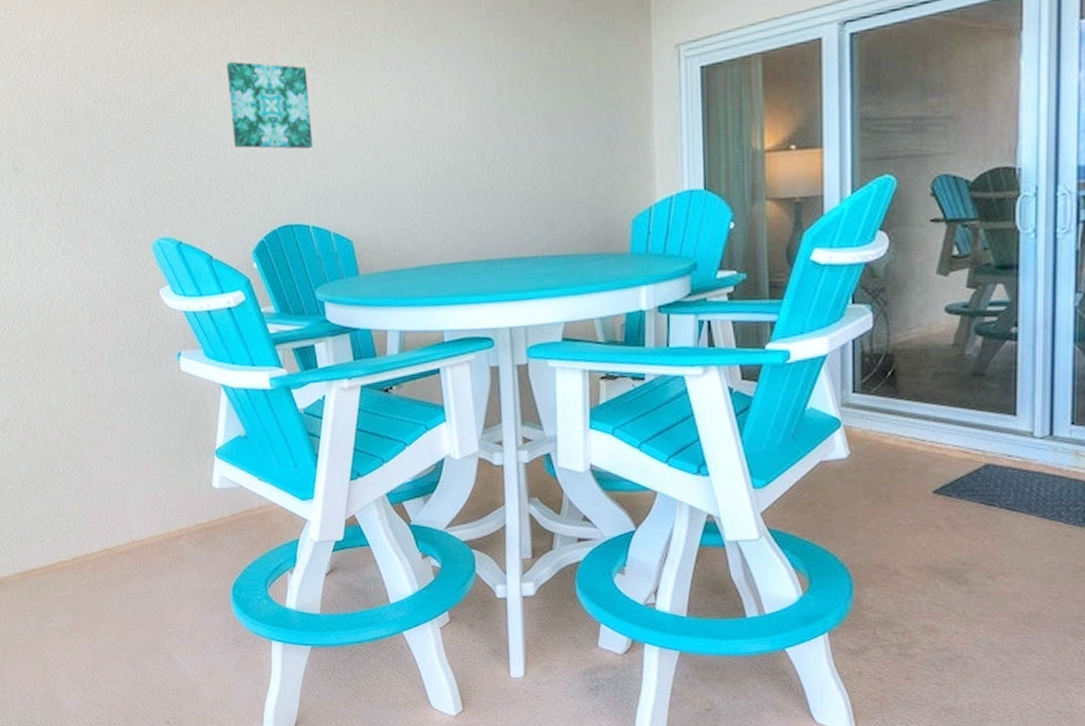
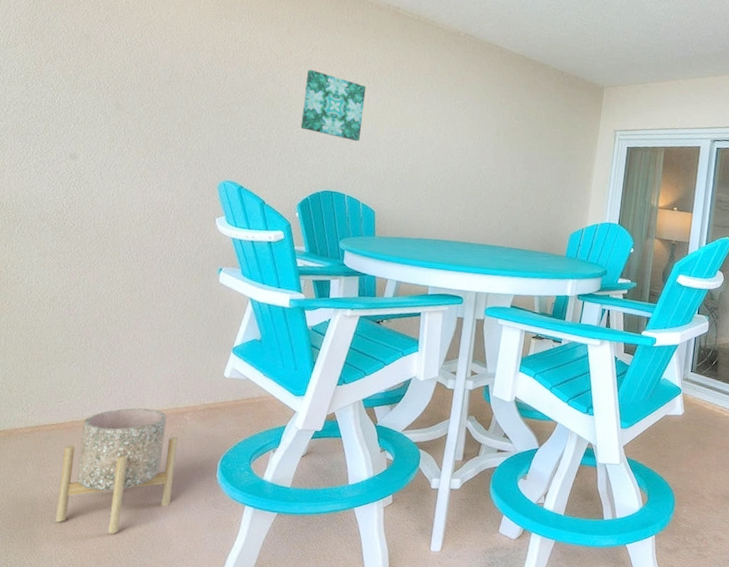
planter: none [59,537,187,686] -> present [55,408,178,534]

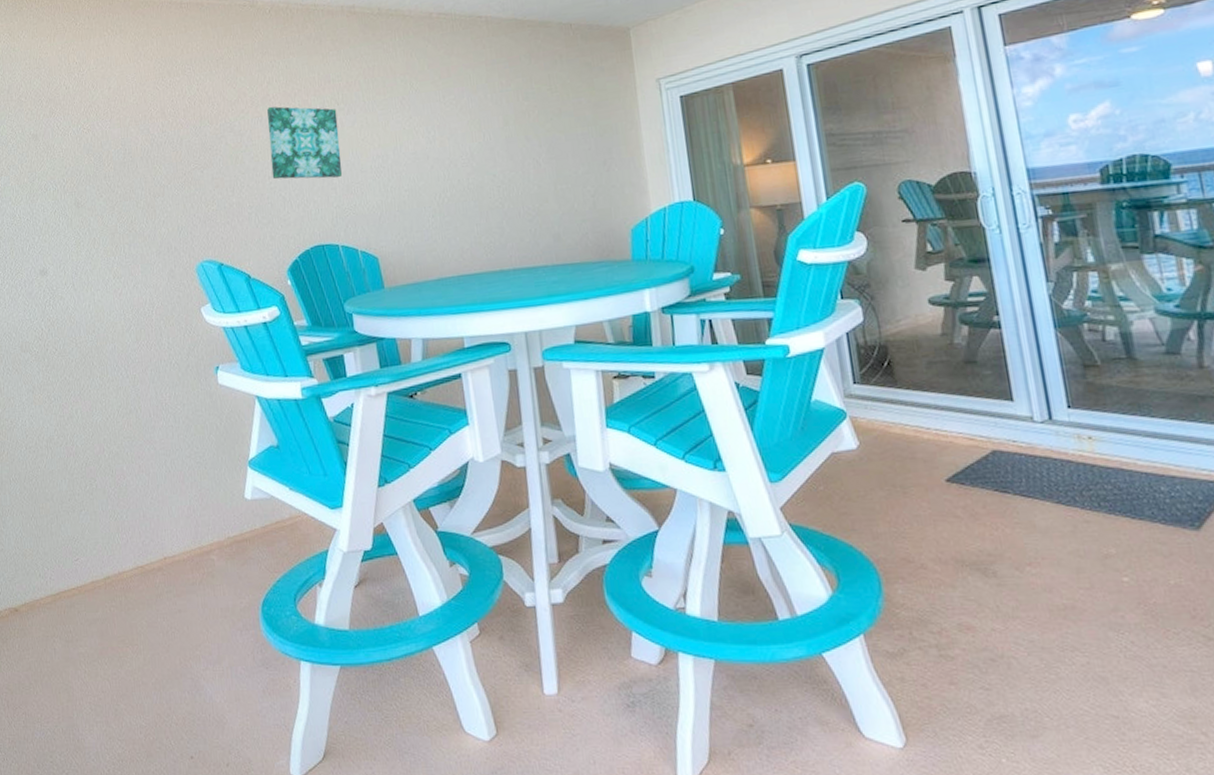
planter: present [55,408,178,534] -> none [89,553,214,717]

